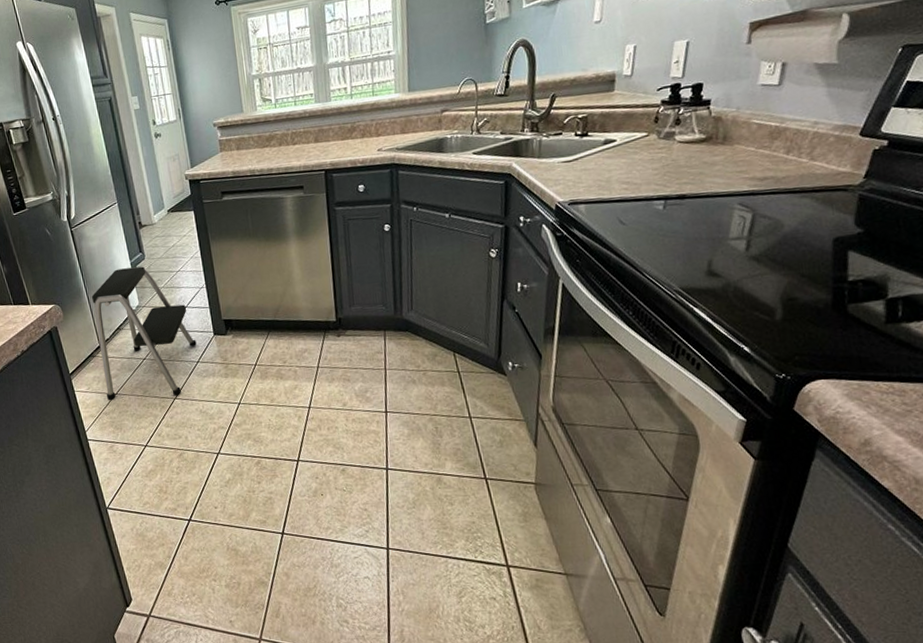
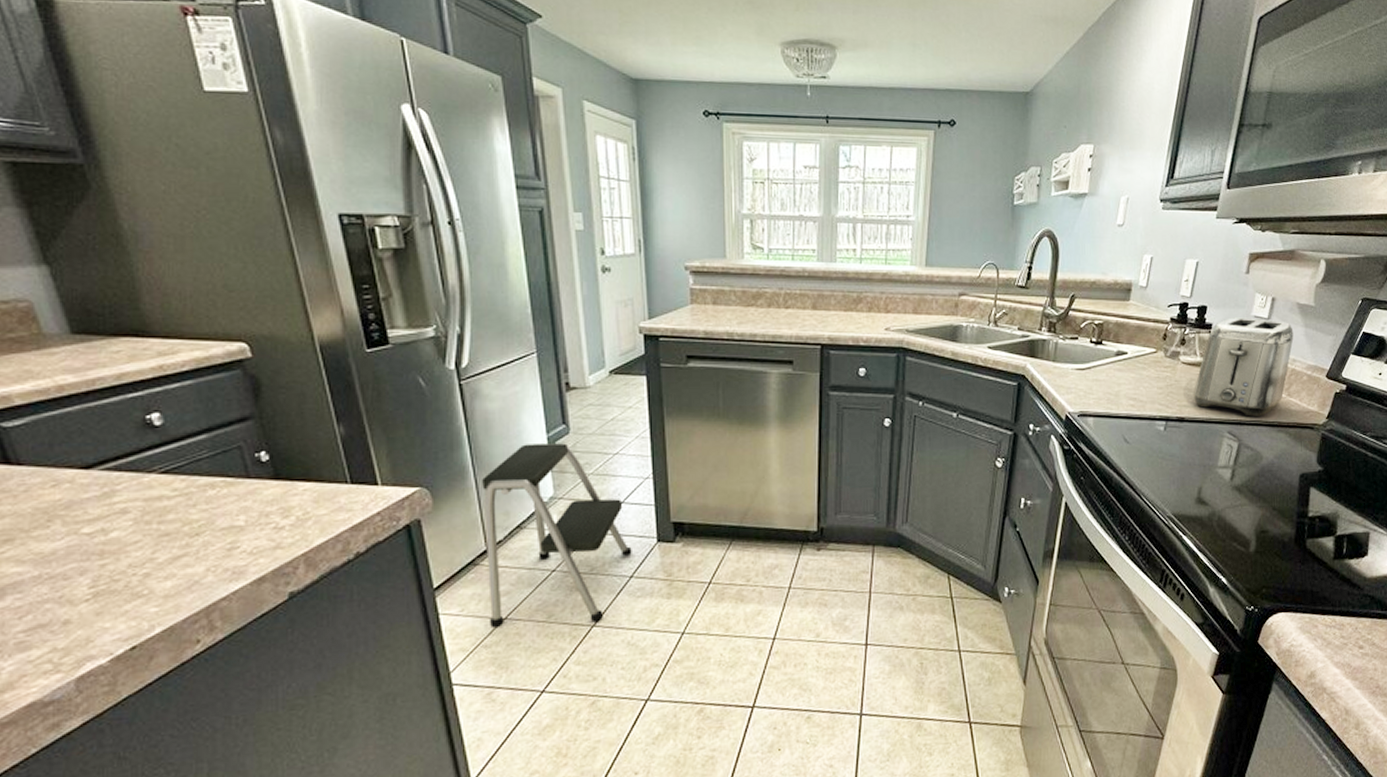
toaster: none [693,85,814,186] -> present [1192,318,1294,418]

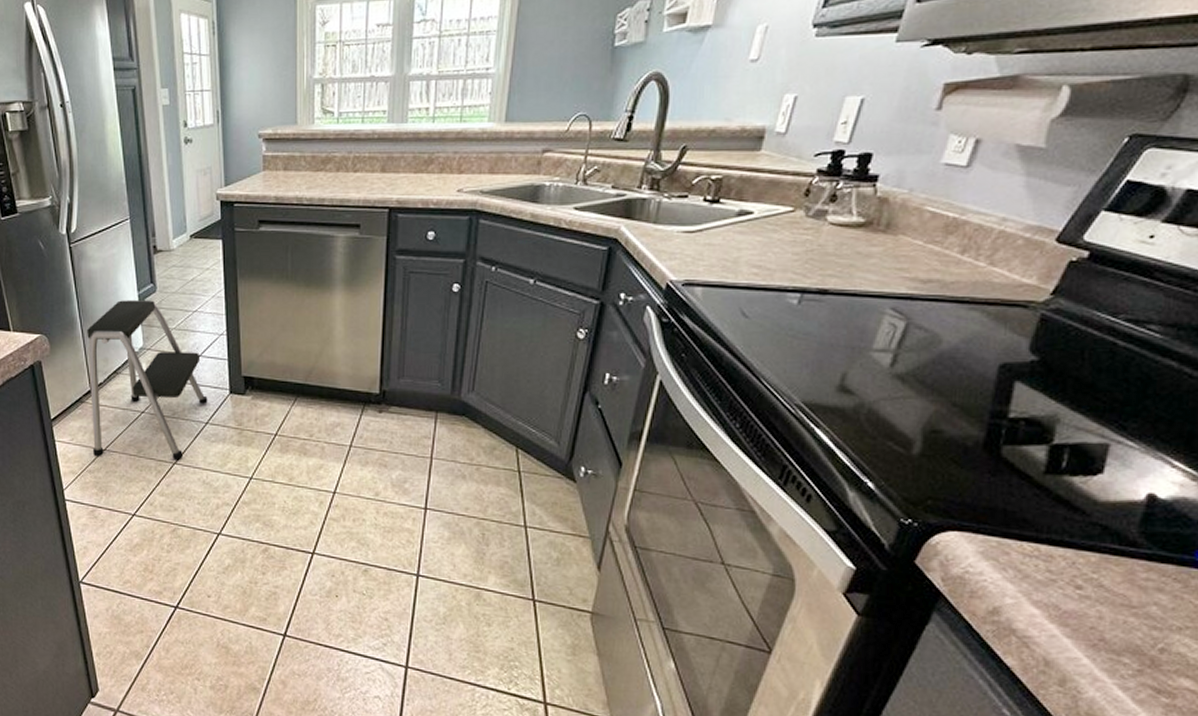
toaster: present [1192,318,1294,418] -> none [842,166,1007,292]

